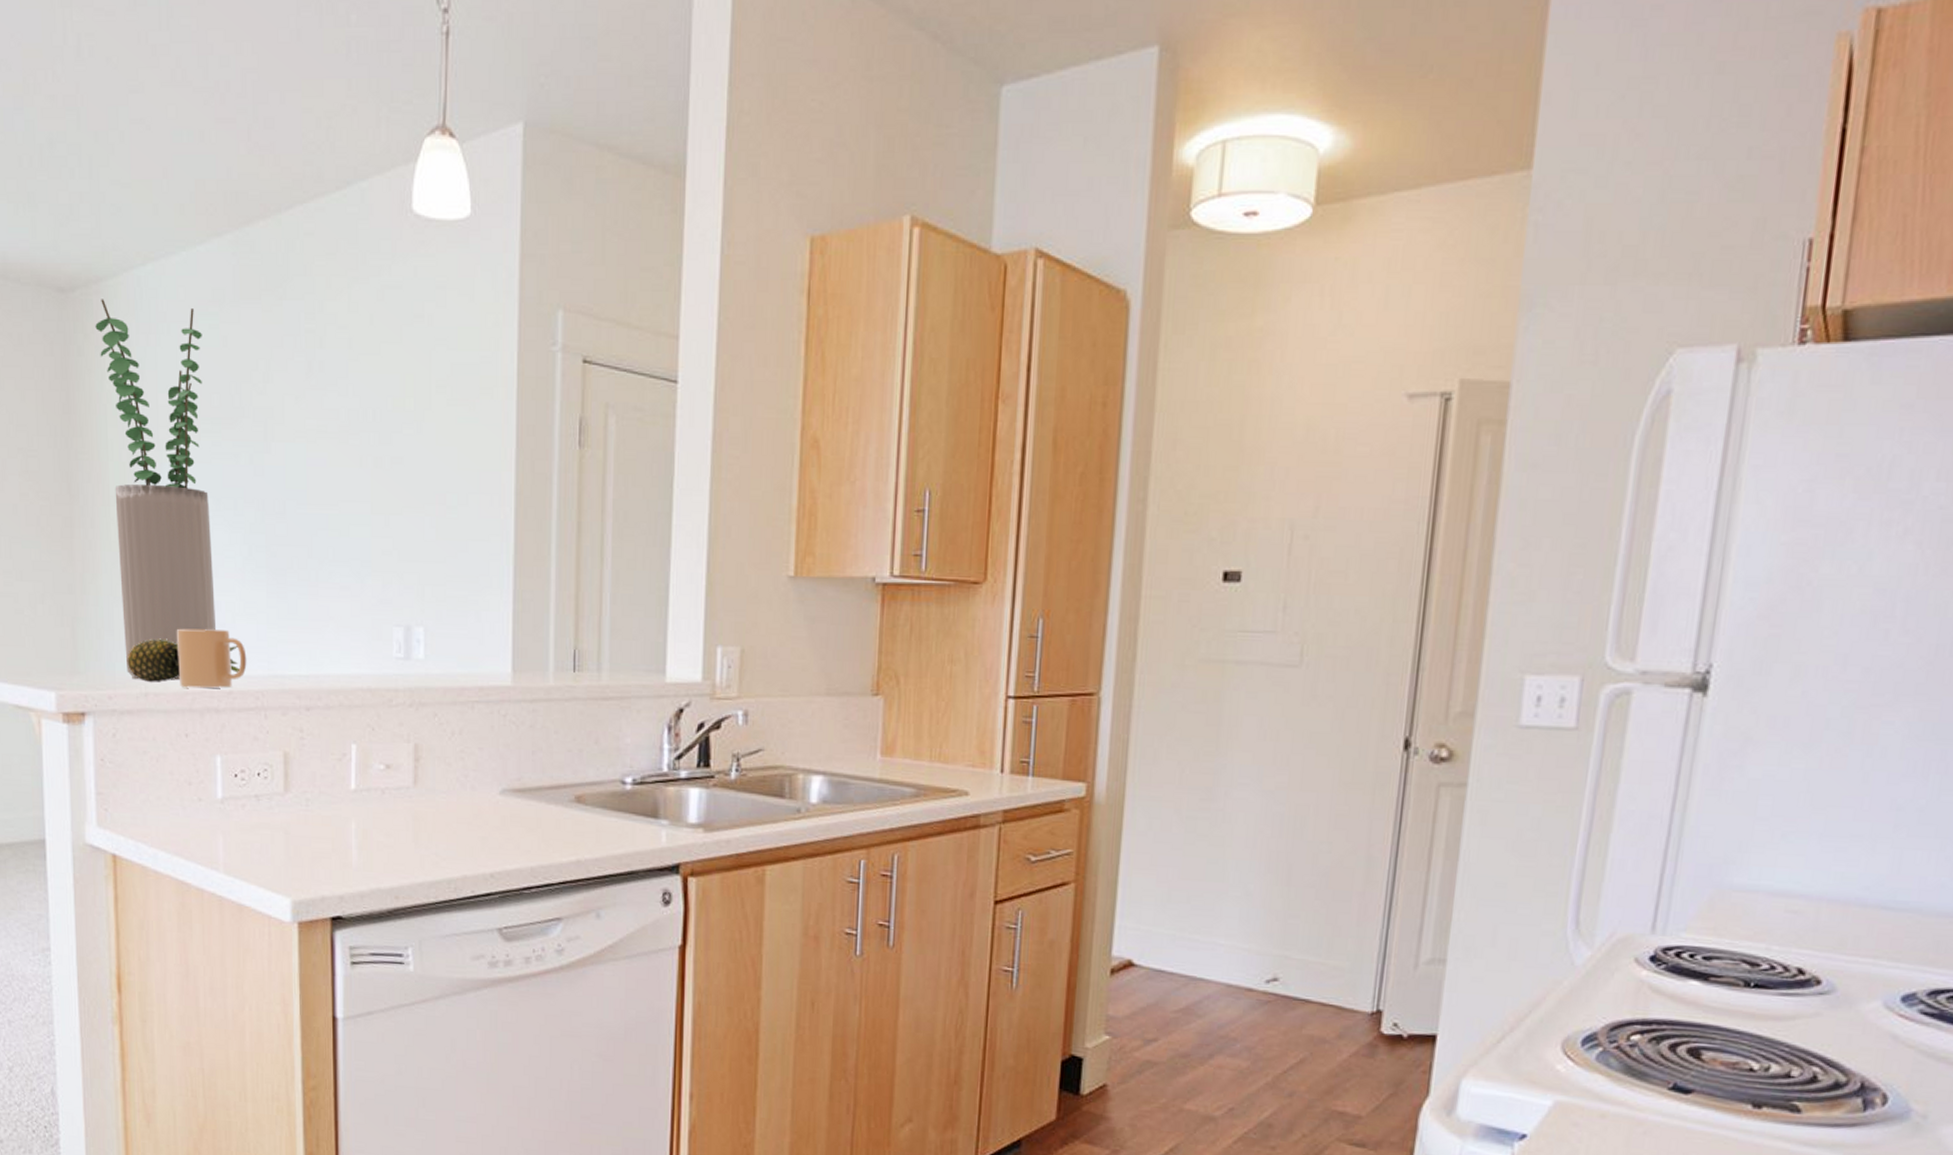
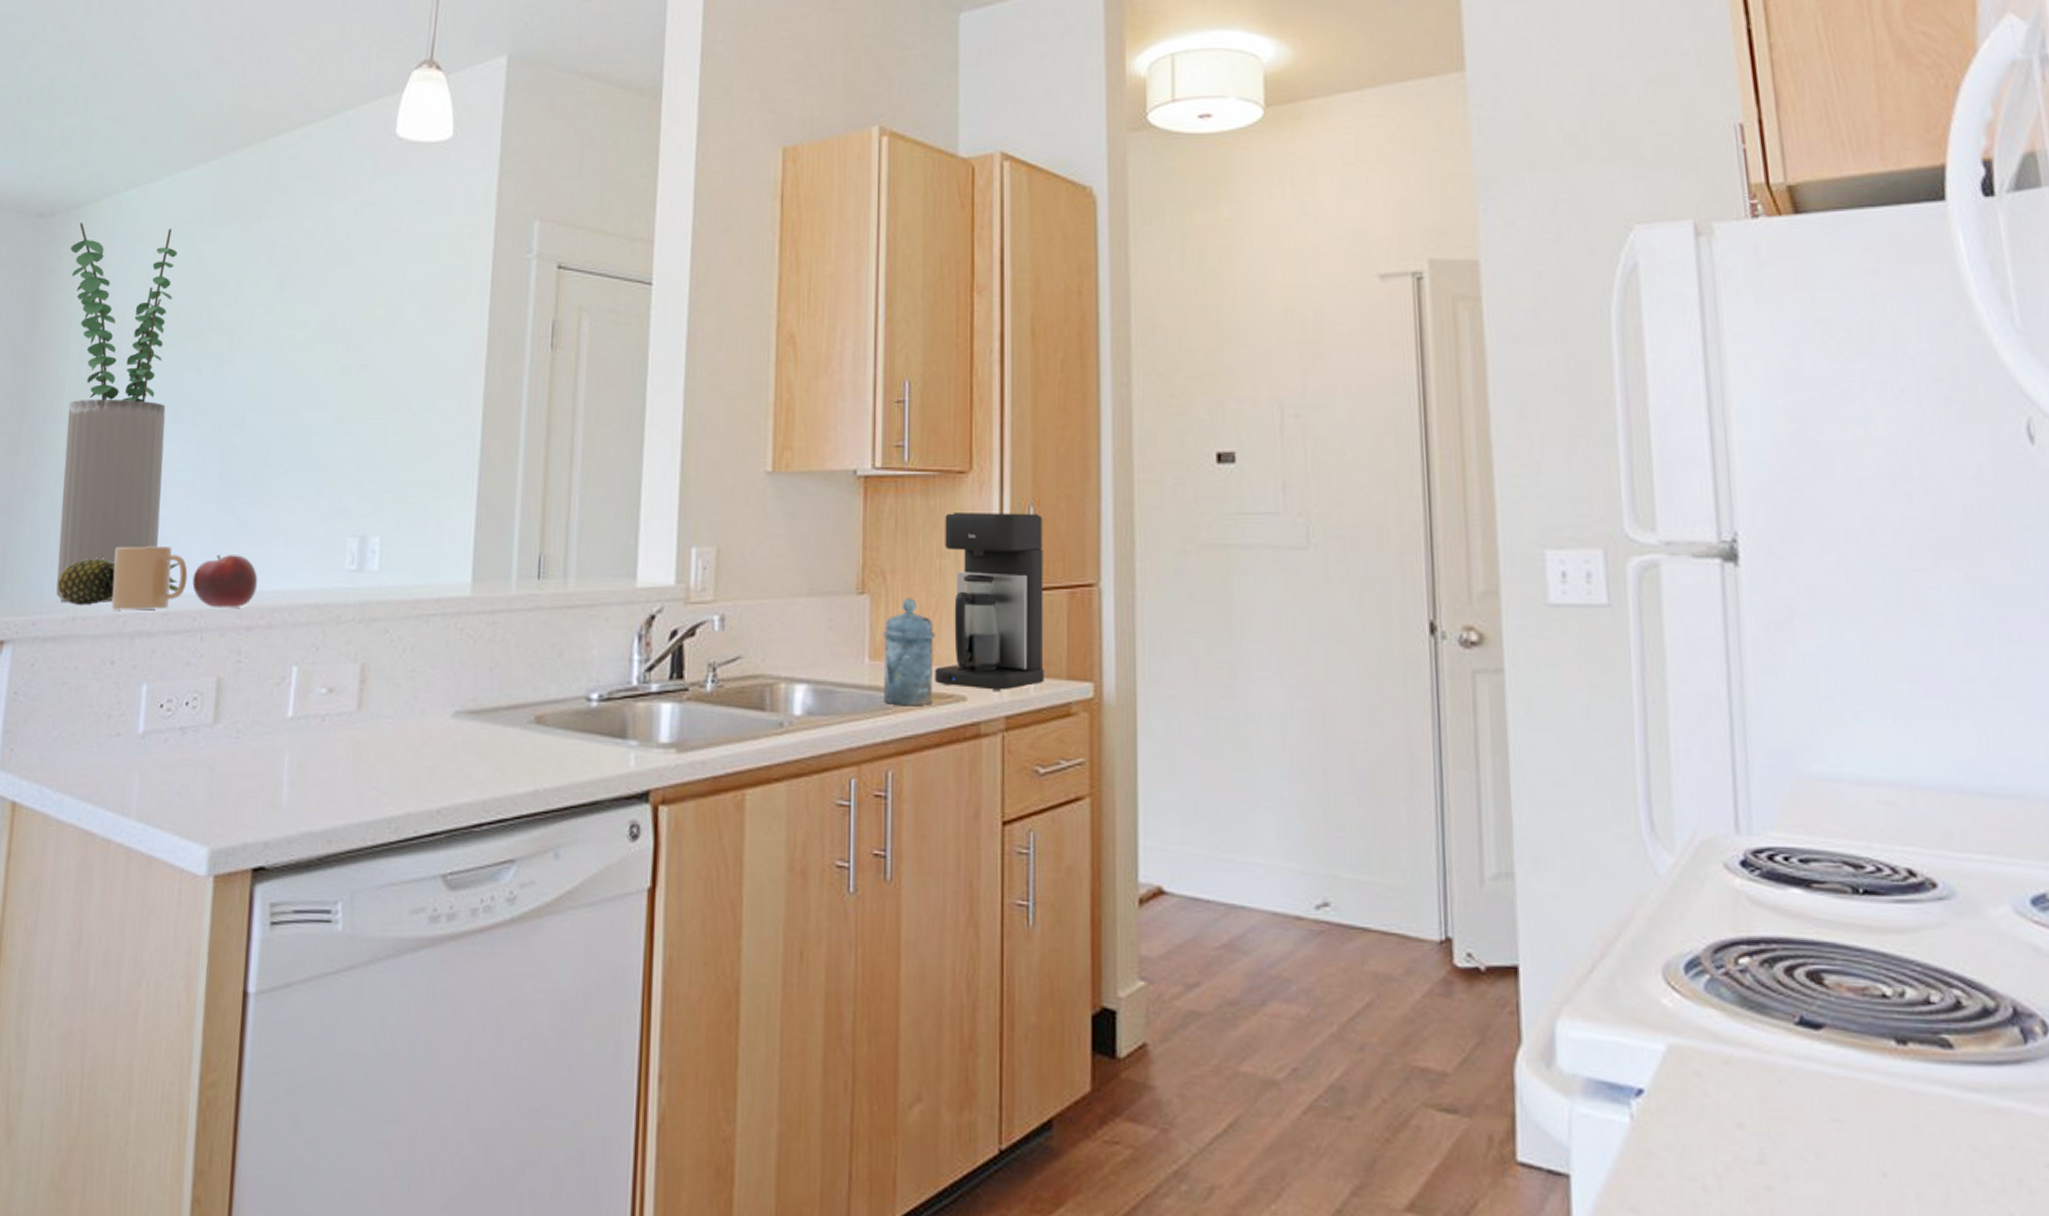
fruit: none [252,639,313,690] -> present [192,555,258,609]
canister: none [893,700,943,798] -> present [883,598,935,705]
coffee maker: none [941,621,1051,788] -> present [935,513,1044,691]

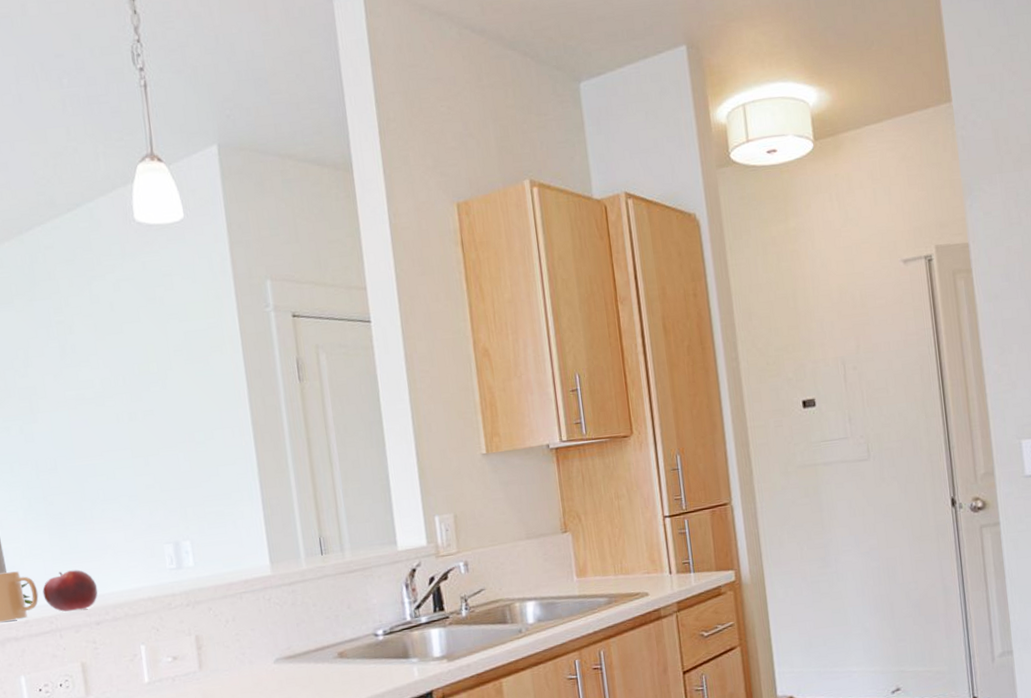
canister: present [883,598,935,705] -> none [584,530,625,606]
coffee maker: present [935,513,1044,691] -> none [617,459,701,588]

